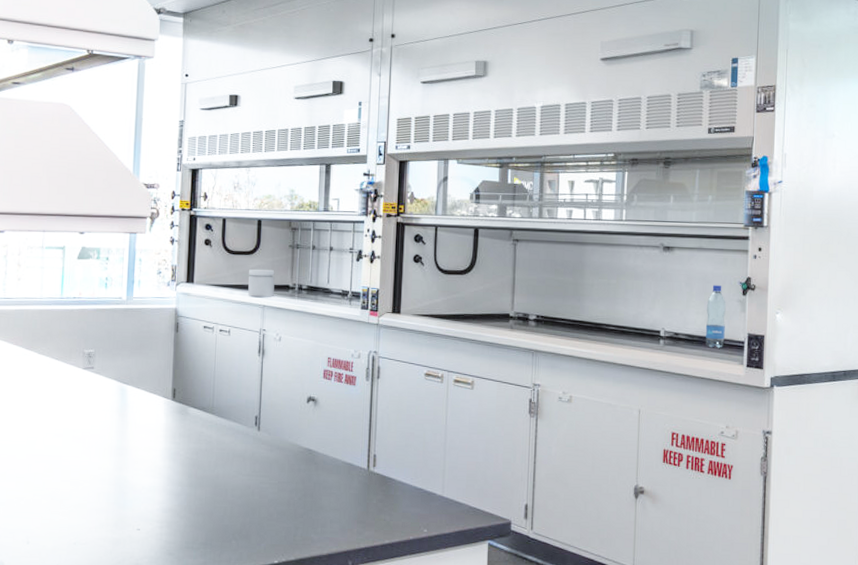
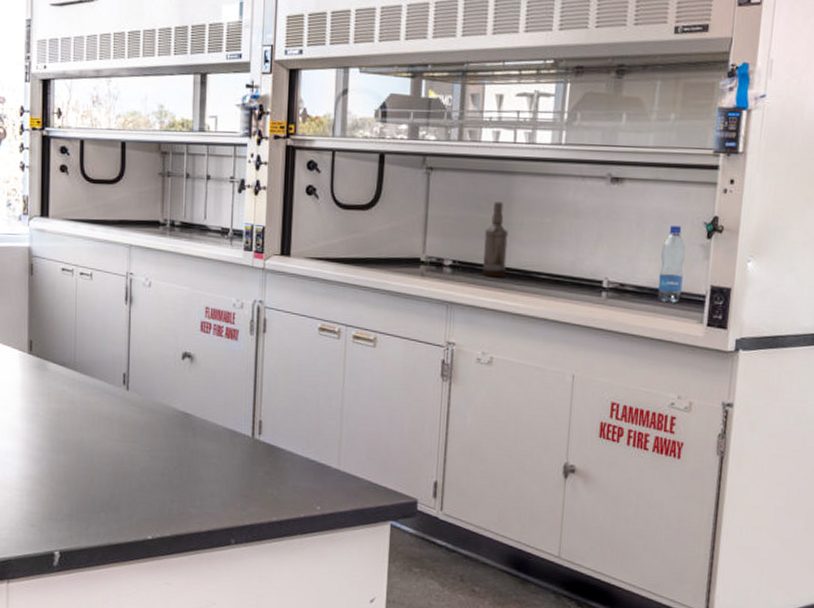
jar: present [248,269,275,298] -> none [111,201,143,236]
bottle: none [561,267,582,329] -> present [482,202,508,277]

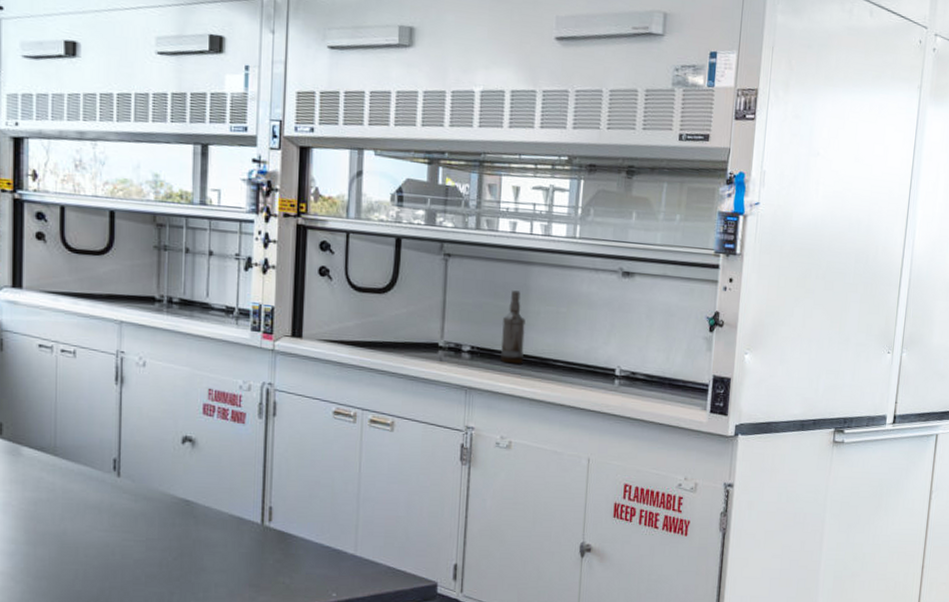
bottle: present [657,225,686,303] -> none [665,319,691,391]

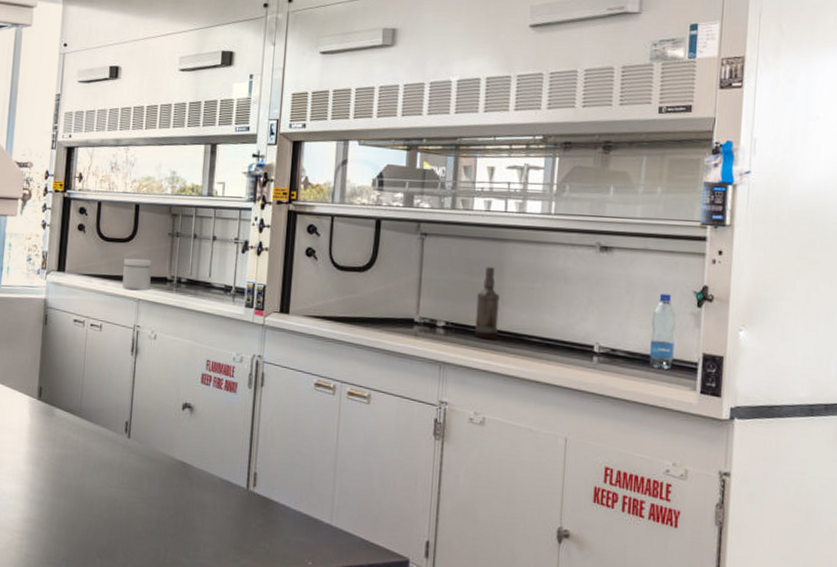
jar: none [98,274,135,312] -> present [122,258,152,291]
bottle: none [665,319,691,391] -> present [648,294,676,370]

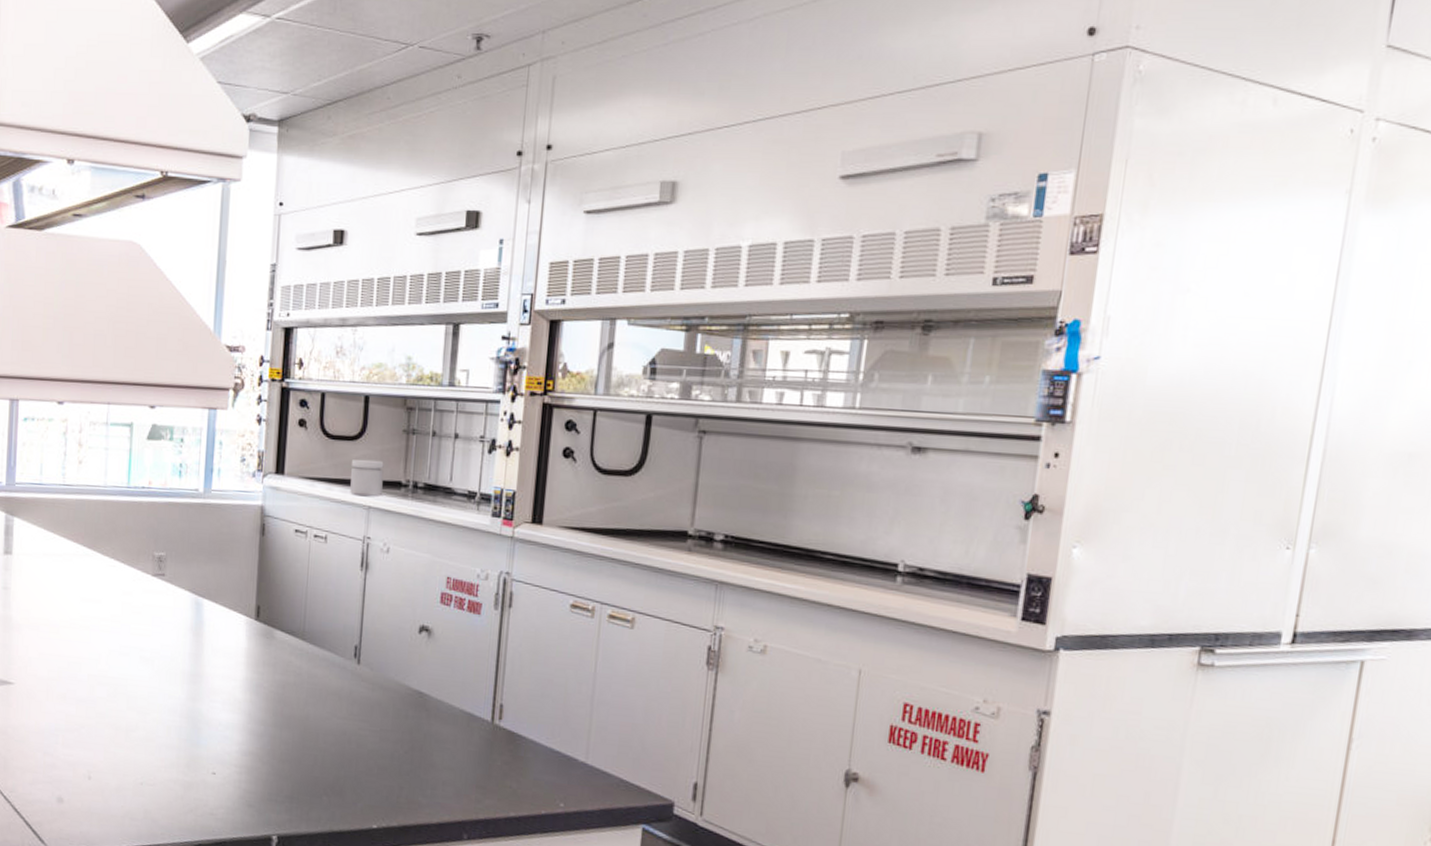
bottle: present [475,267,500,339] -> none [758,471,790,555]
bottle: present [648,294,676,370] -> none [962,503,999,593]

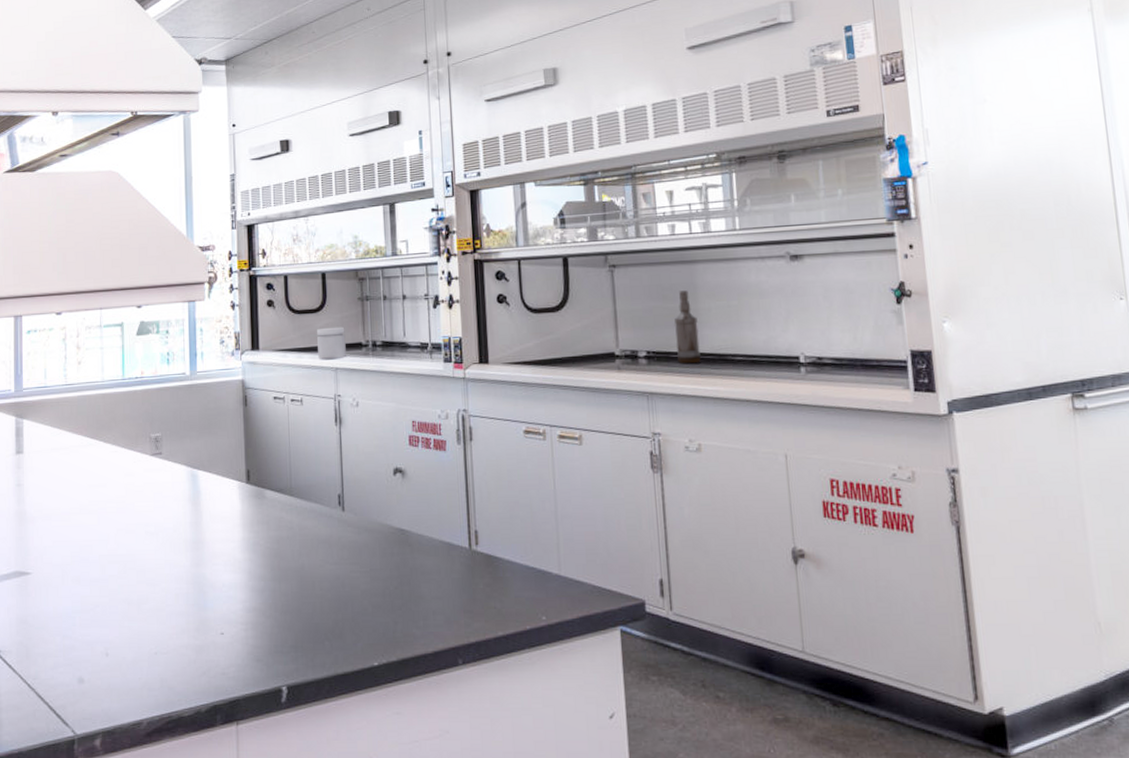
bottle: none [758,471,790,555] -> present [675,290,701,364]

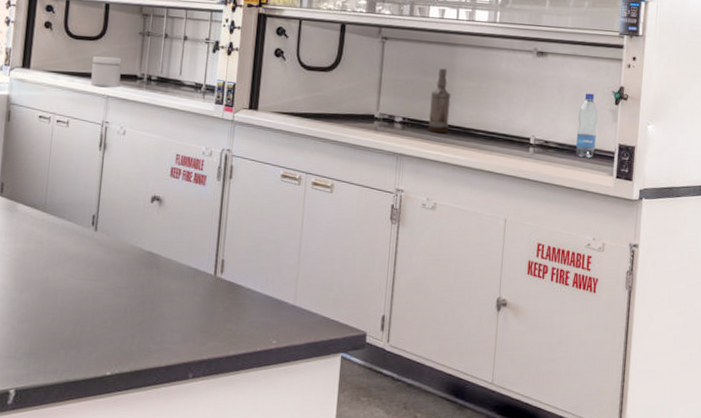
bottle: none [853,295,882,372] -> present [575,93,598,158]

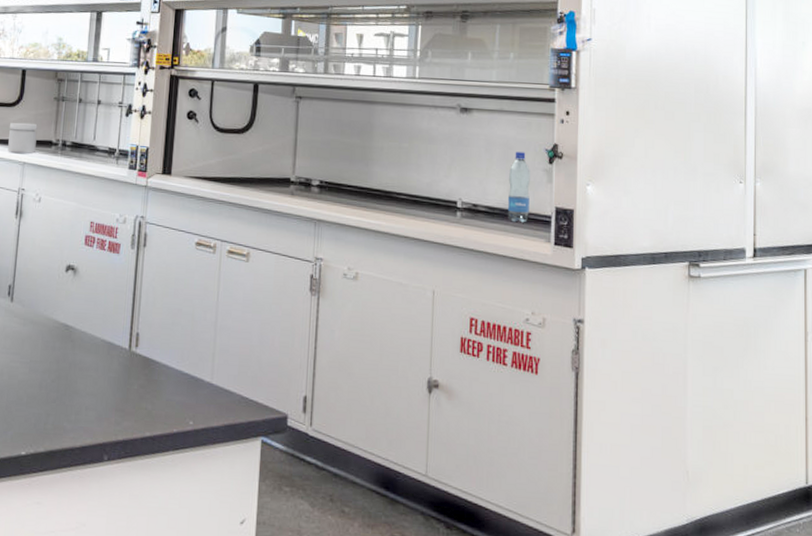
bottle: present [428,68,451,133] -> none [347,128,370,197]

